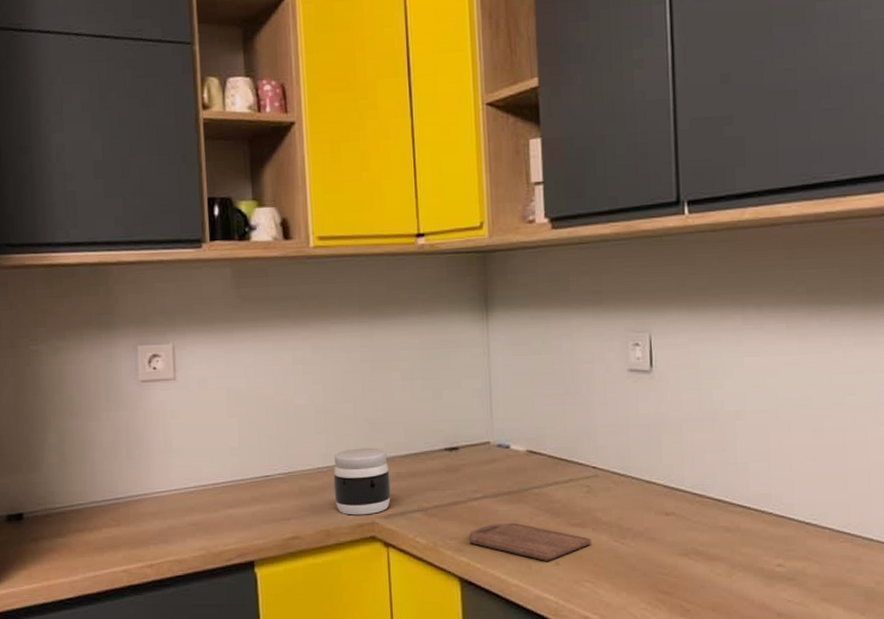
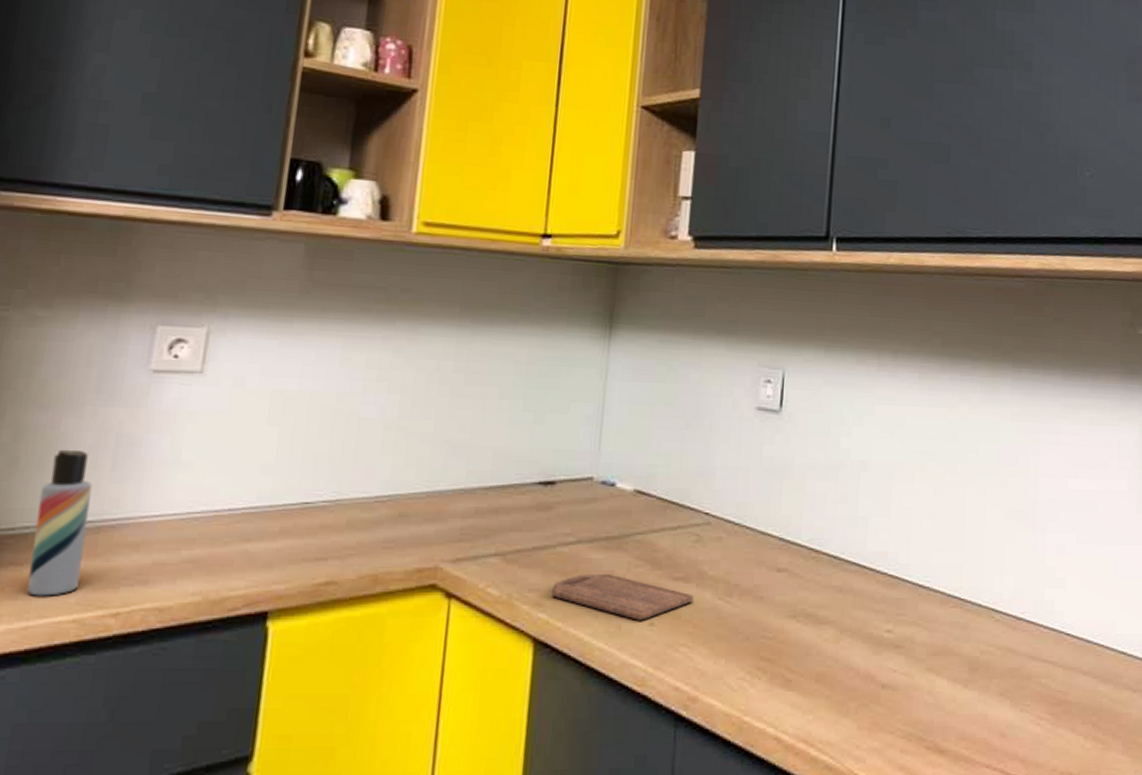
lotion bottle: none [85,445,122,554] -> present [26,449,92,596]
jar: present [333,447,391,516] -> none [391,475,467,558]

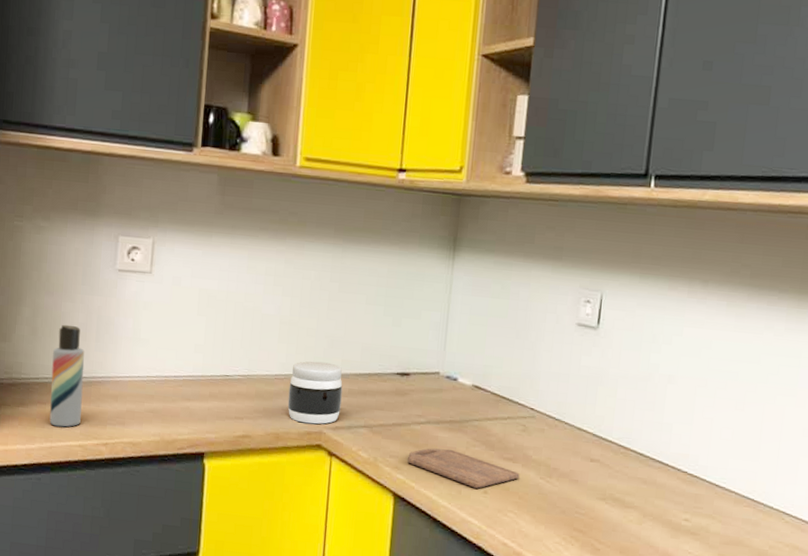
jar: none [391,475,467,558] -> present [287,361,343,425]

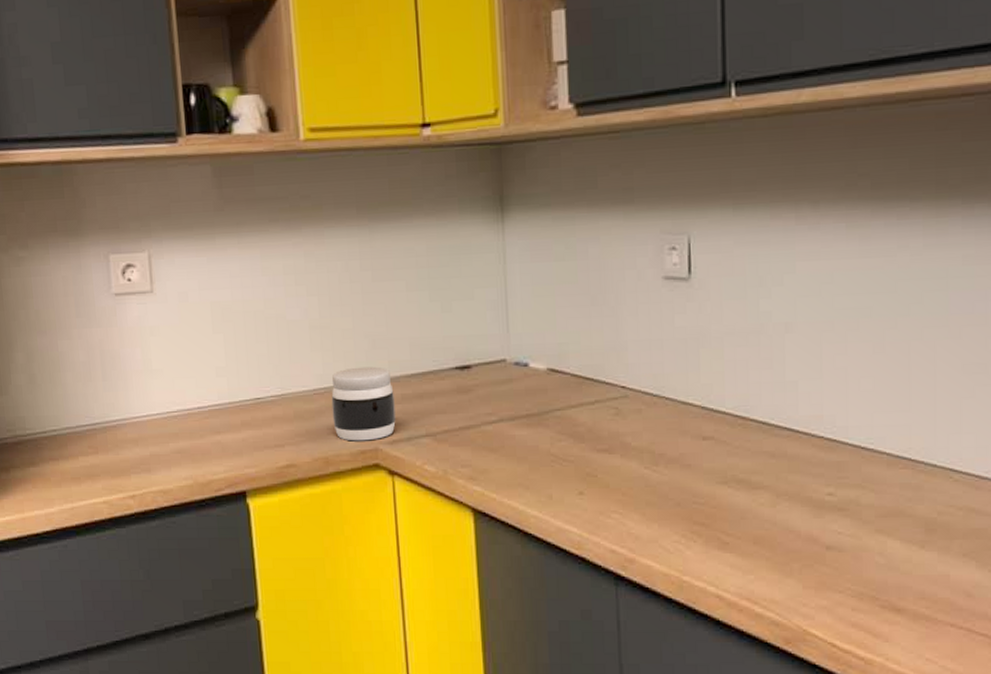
lotion bottle: present [49,324,84,427] -> none [57,365,101,484]
cutting board: present [407,448,520,489] -> none [483,448,619,490]

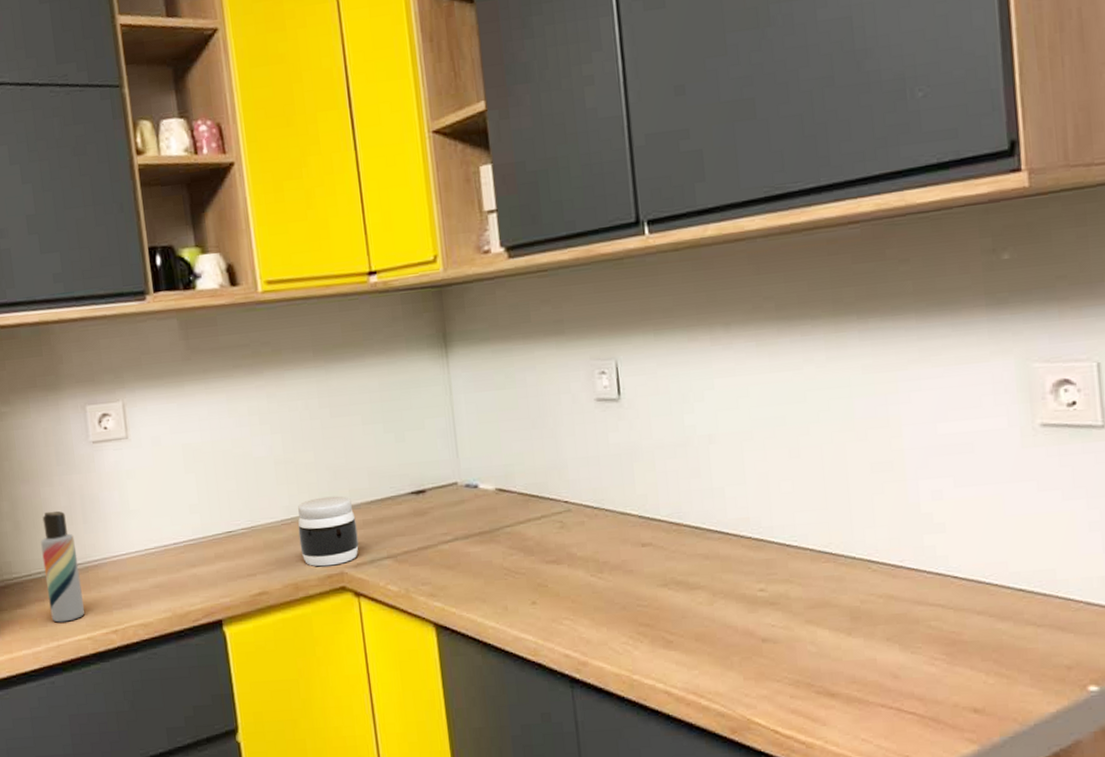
lotion bottle: none [57,365,101,484] -> present [41,510,84,623]

